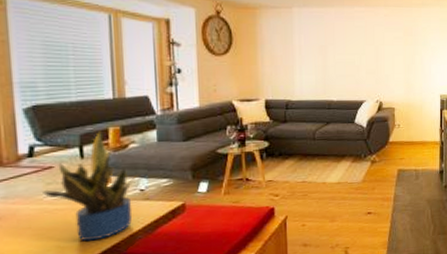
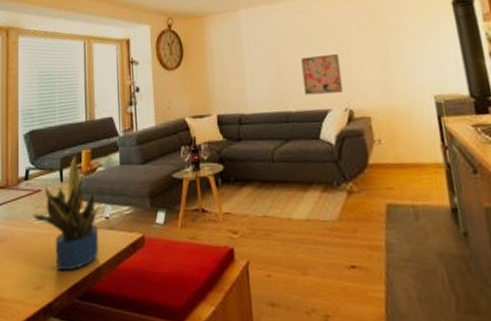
wall art: none [345,58,377,88] -> present [301,54,343,95]

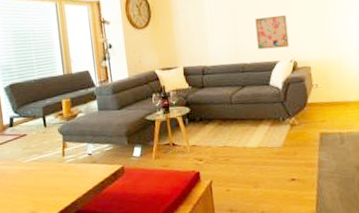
potted plant: present [33,154,107,271] -> none [21,103,88,198]

